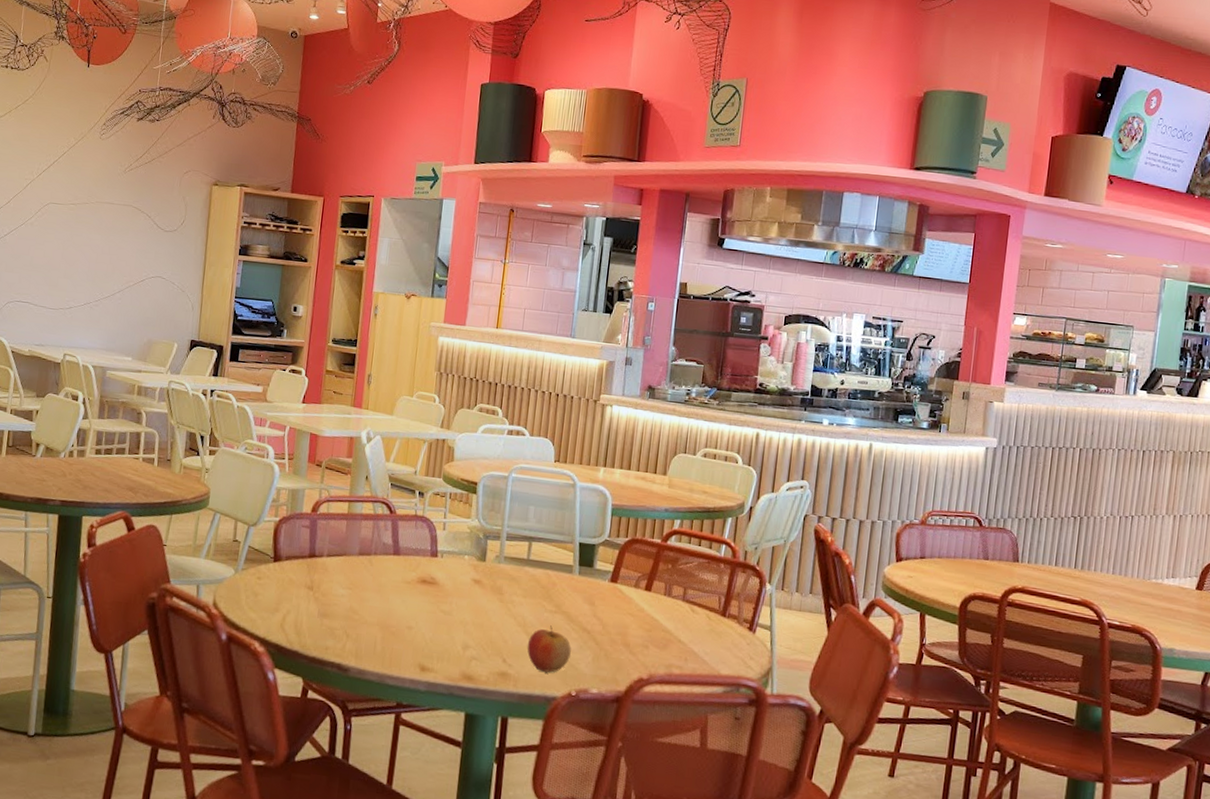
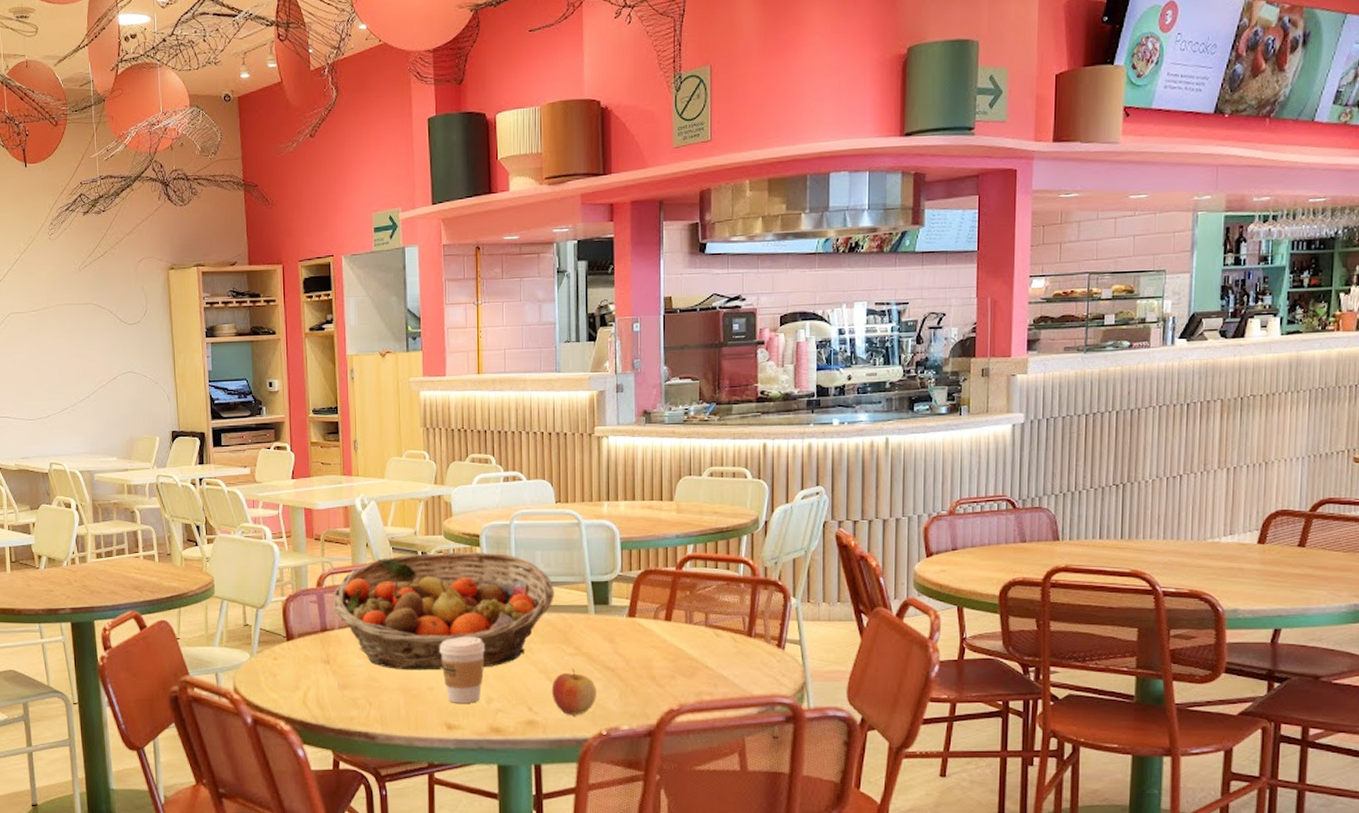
fruit basket: none [323,492,543,614] -> present [332,551,555,670]
coffee cup: none [423,580,468,648] -> present [439,636,485,703]

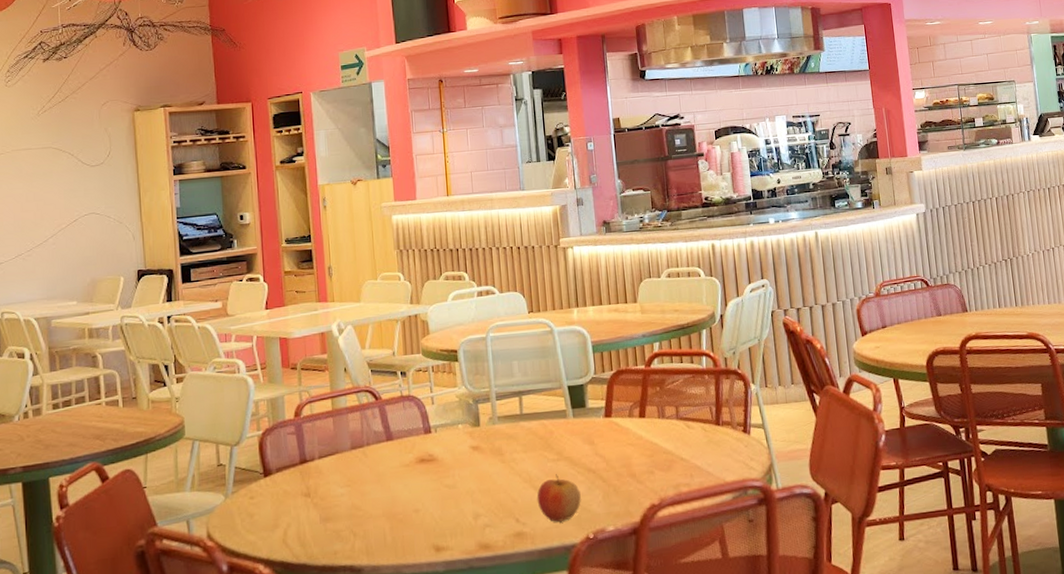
fruit basket: present [332,551,555,670] -> none [311,366,534,495]
coffee cup: present [439,636,485,703] -> none [423,452,470,524]

